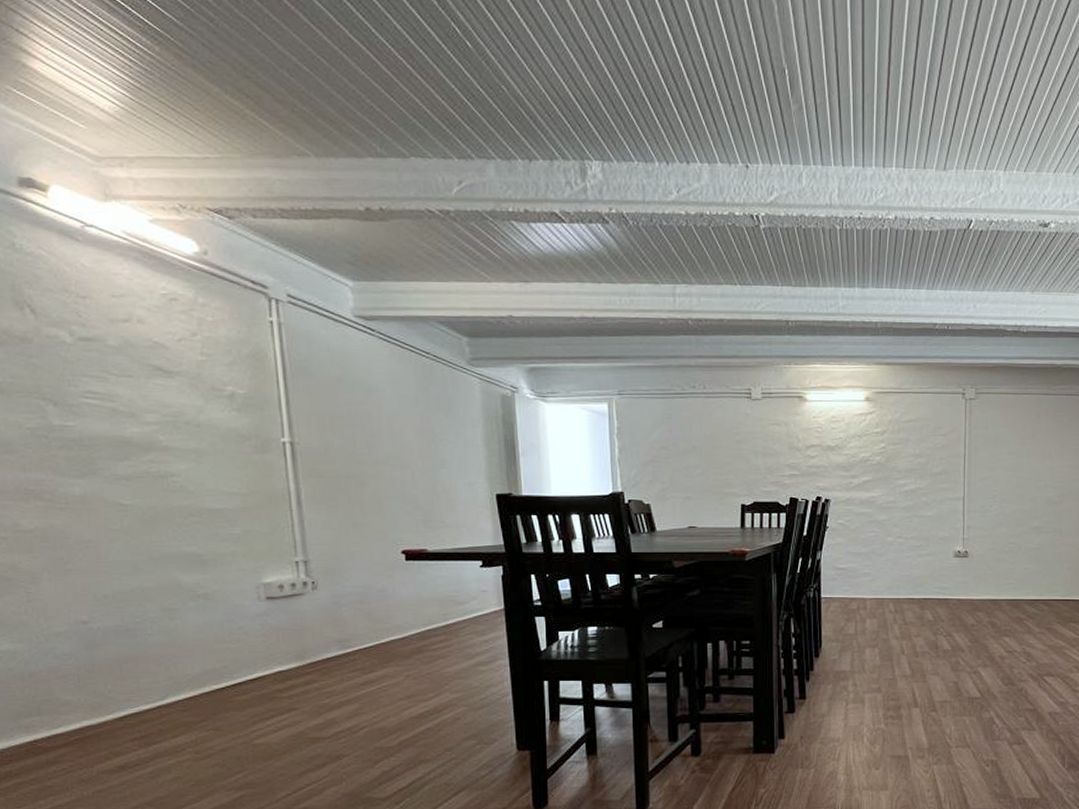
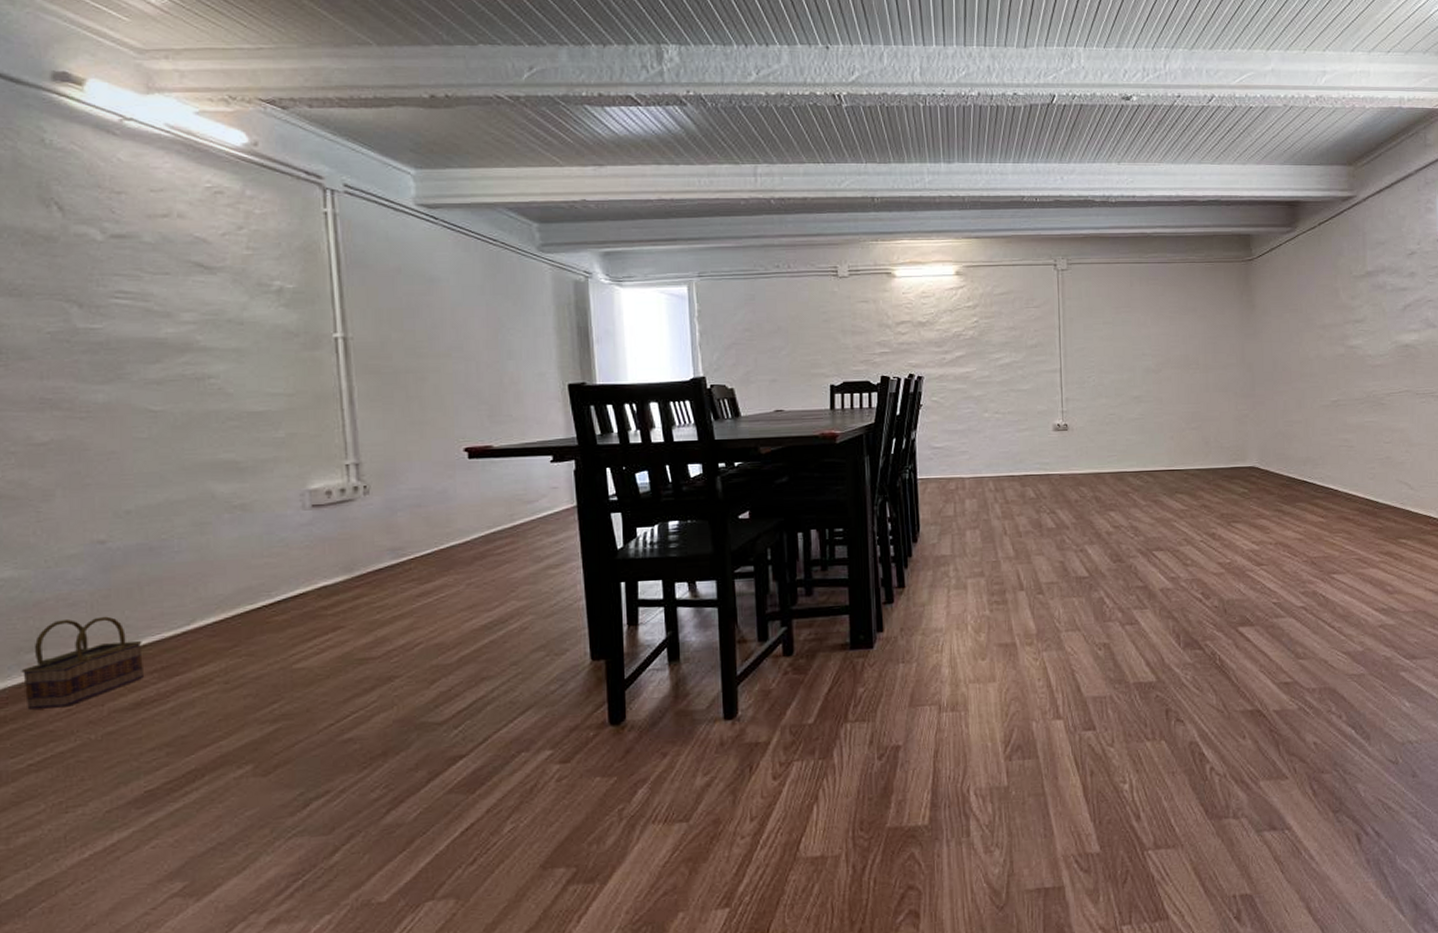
basket: none [21,689,127,767] -> present [21,616,145,710]

